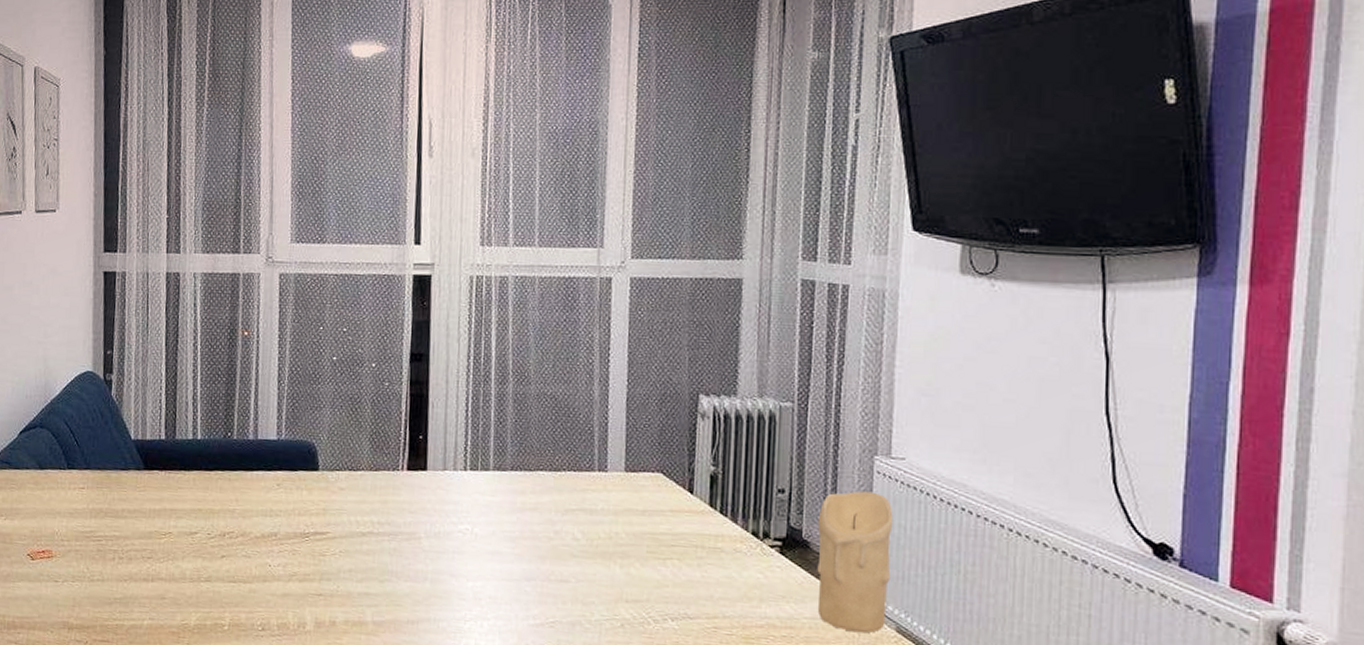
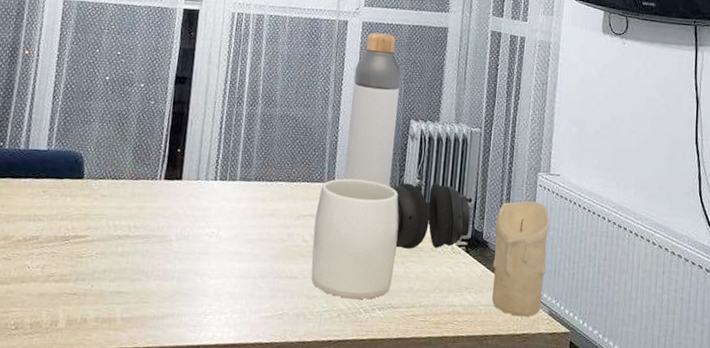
mug: none [585,466,691,608] -> present [311,178,399,299]
bottle: none [619,290,684,476] -> present [344,32,402,187]
headphones: none [678,470,784,550] -> present [390,183,471,249]

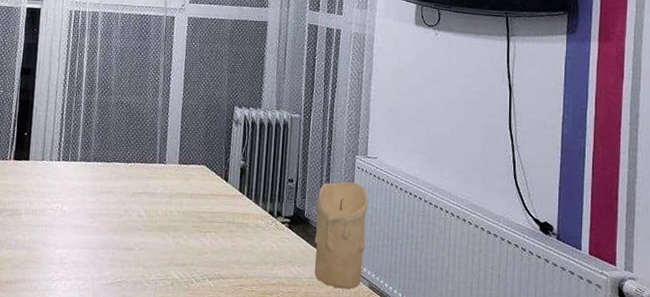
mug: present [311,178,399,299] -> none [146,159,226,270]
bottle: present [344,32,402,187] -> none [174,27,225,168]
headphones: present [390,183,471,249] -> none [217,164,293,225]

